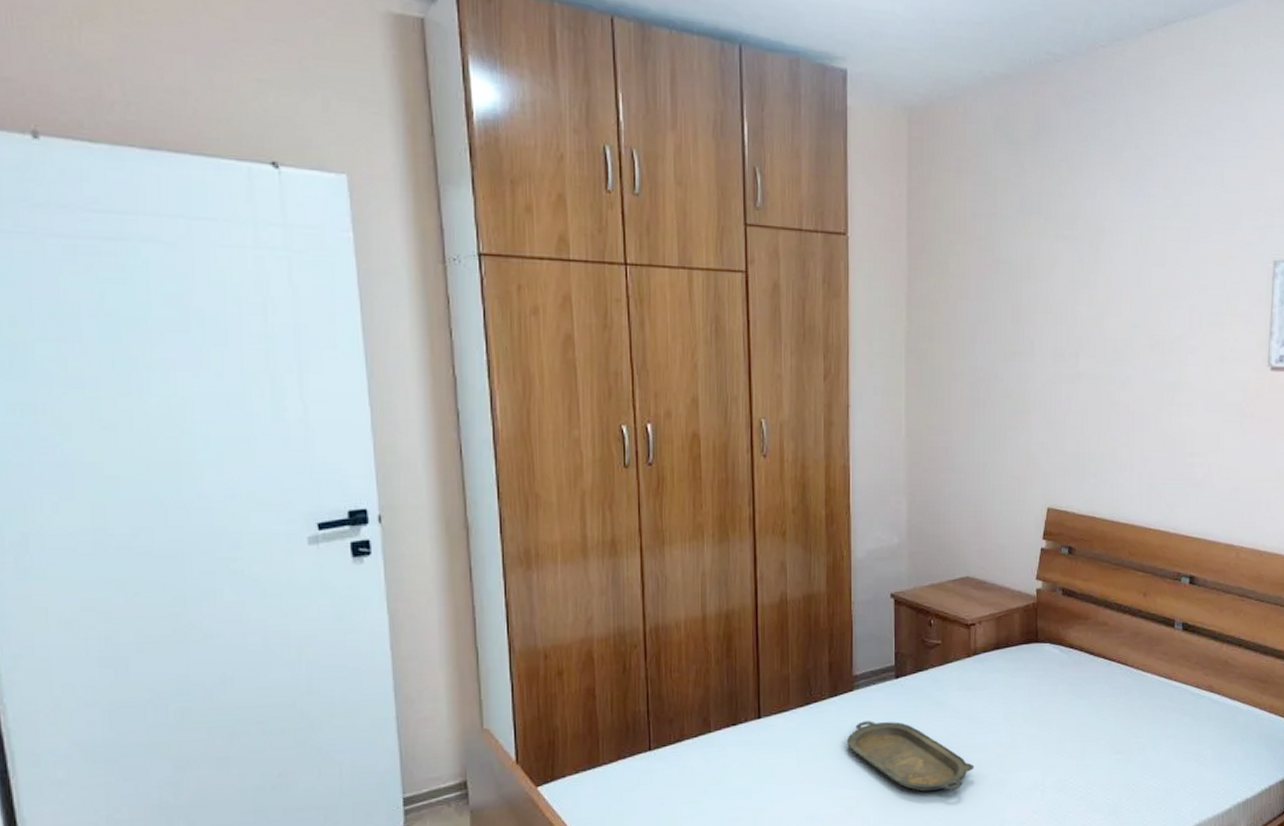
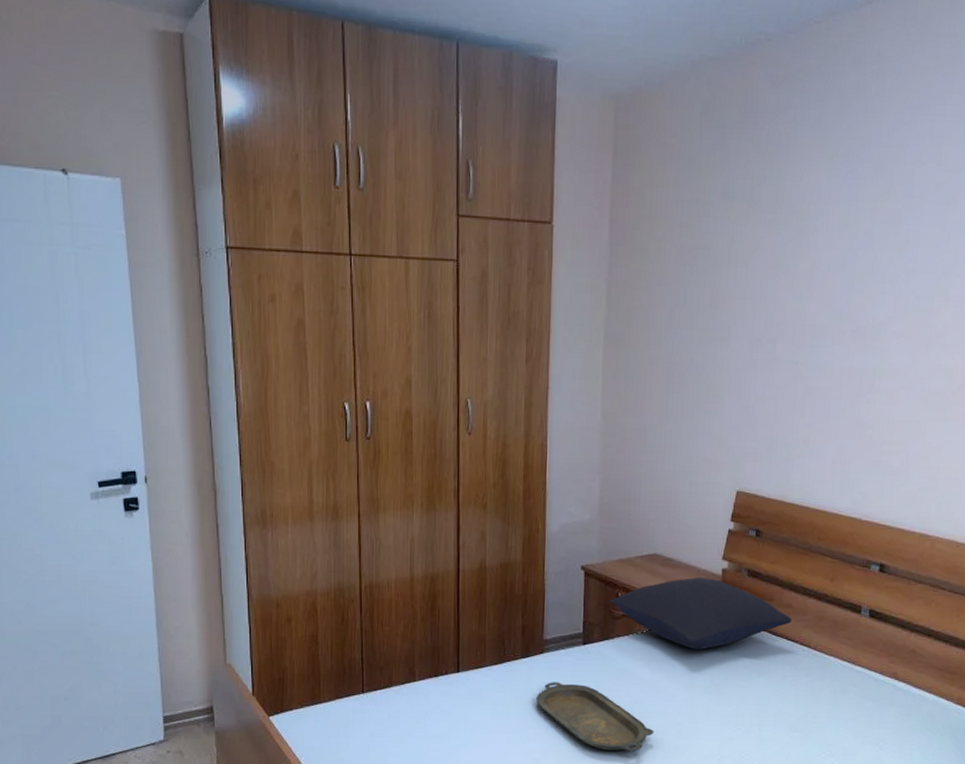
pillow: none [921,599,1108,676] -> present [609,578,792,650]

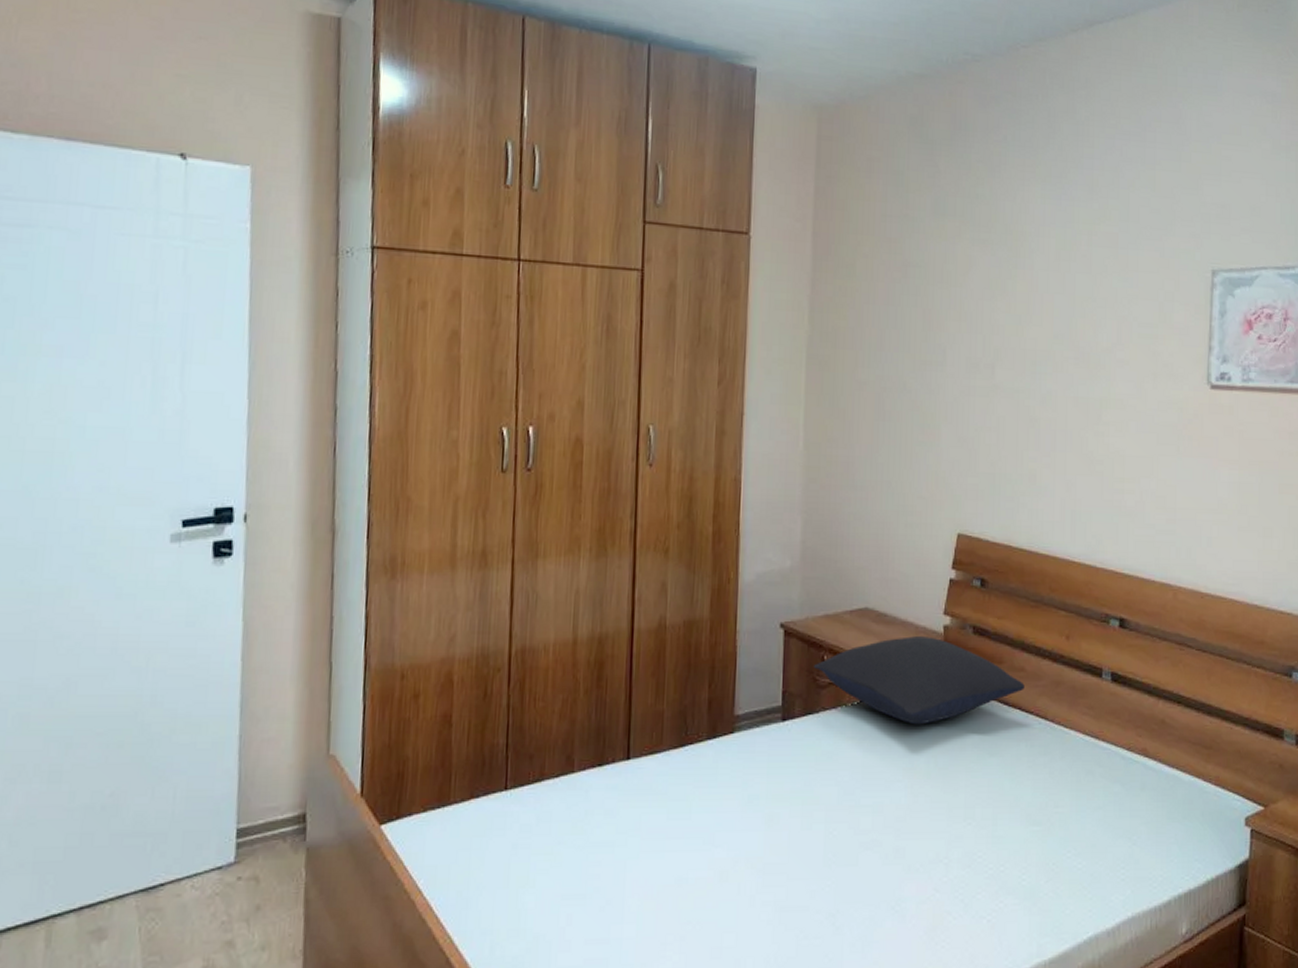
serving tray: present [536,682,654,752] -> none [725,769,868,858]

